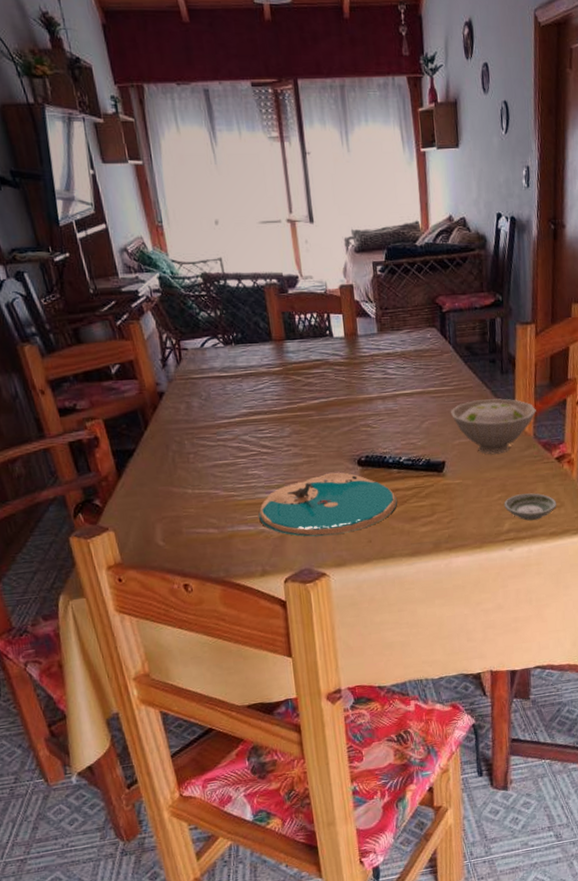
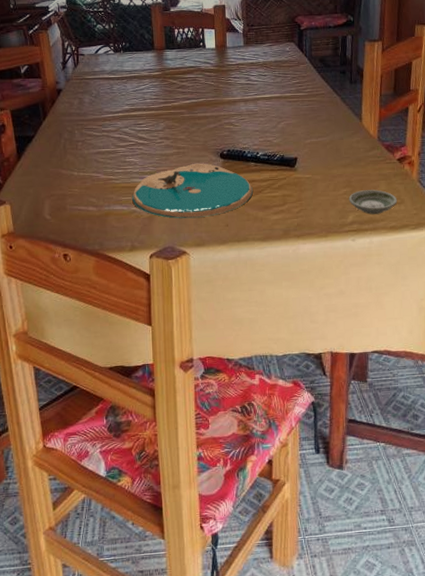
bowl: present [450,398,536,455] -> none [303,105,381,154]

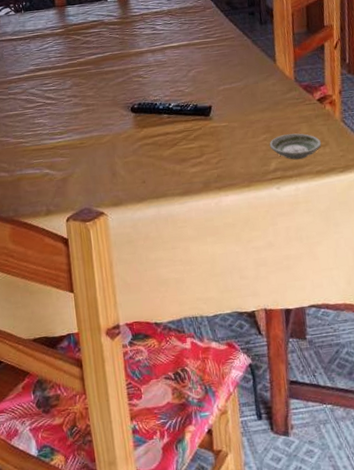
plate: present [132,163,253,218] -> none [44,119,168,178]

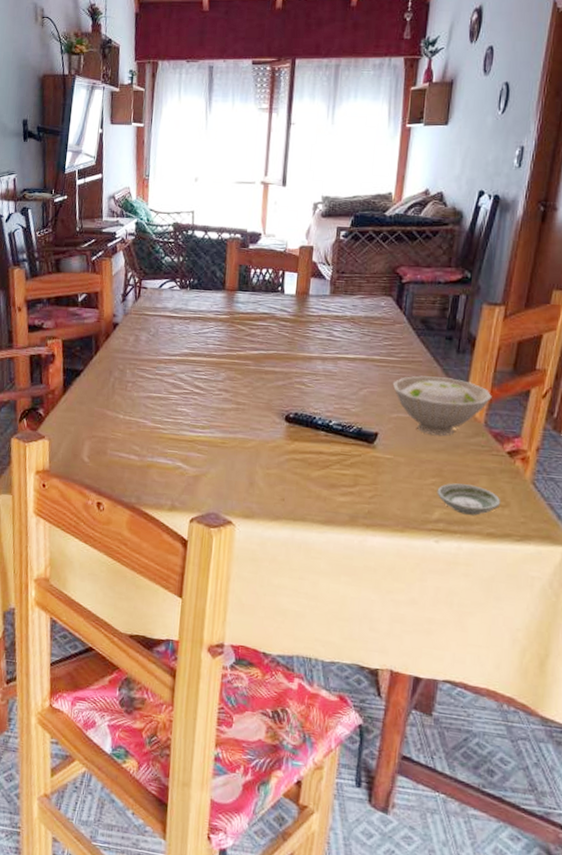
bowl: none [214,46,296,99] -> present [392,375,492,437]

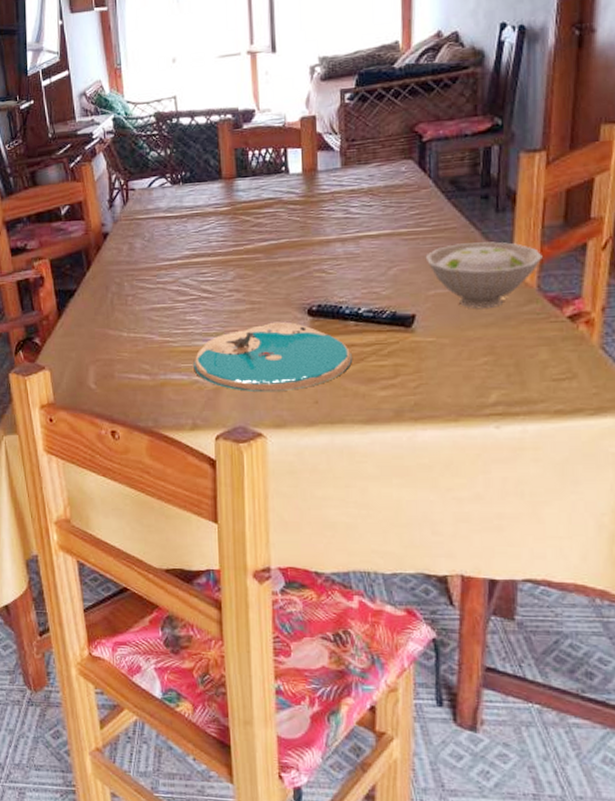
plate: none [179,423,319,486] -> present [193,321,352,391]
saucer: present [437,483,501,516] -> none [491,359,567,393]

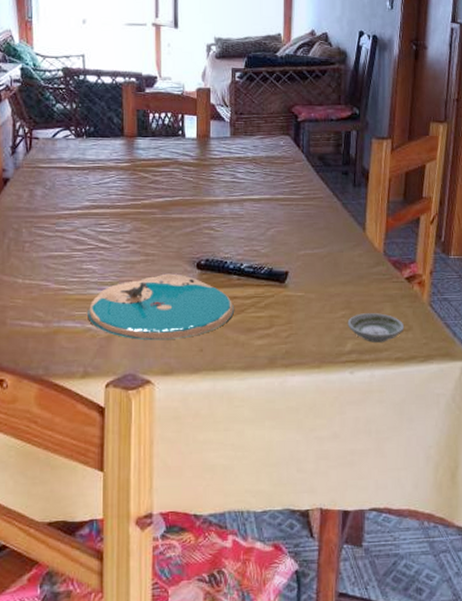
bowl: present [425,241,543,309] -> none [297,211,388,269]
saucer: none [491,359,567,393] -> present [347,313,405,343]

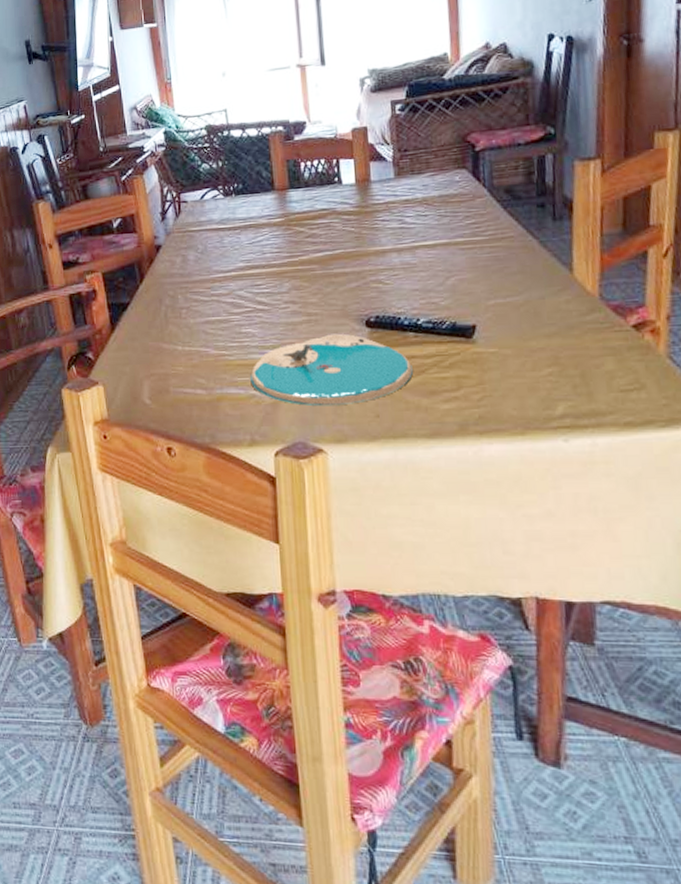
saucer: present [347,313,405,343] -> none [556,369,635,405]

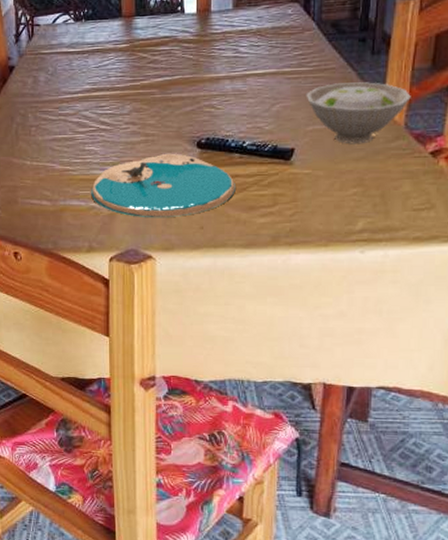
bowl: none [483,250,603,319] -> present [306,82,411,145]

